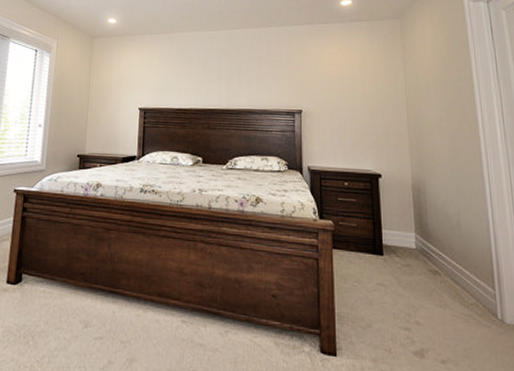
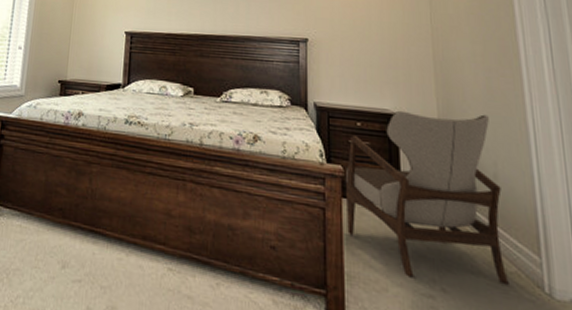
armchair: none [335,170,470,315] -> present [345,110,509,286]

